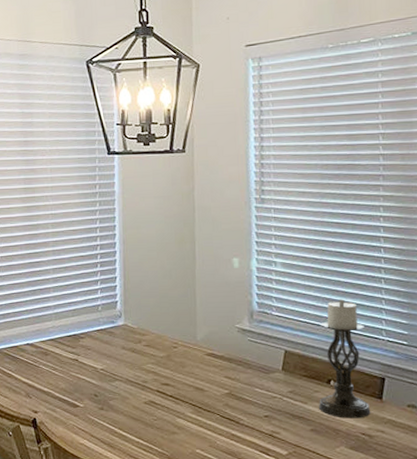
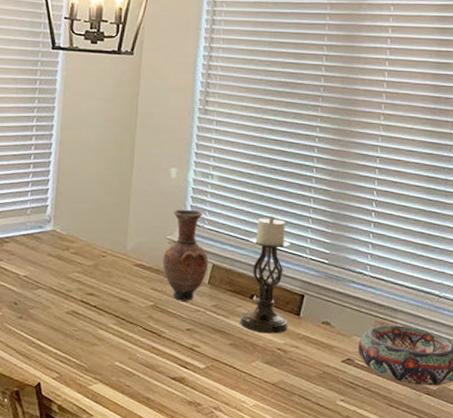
vase: none [233,297,281,388] -> present [163,209,209,301]

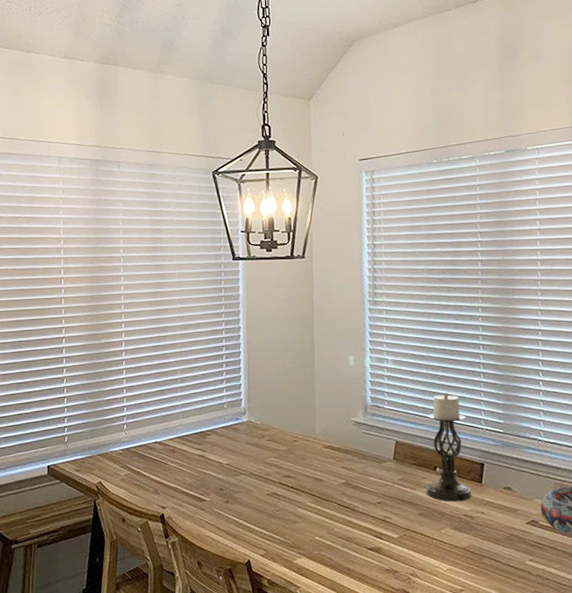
vase: present [163,209,209,301] -> none [349,392,392,477]

